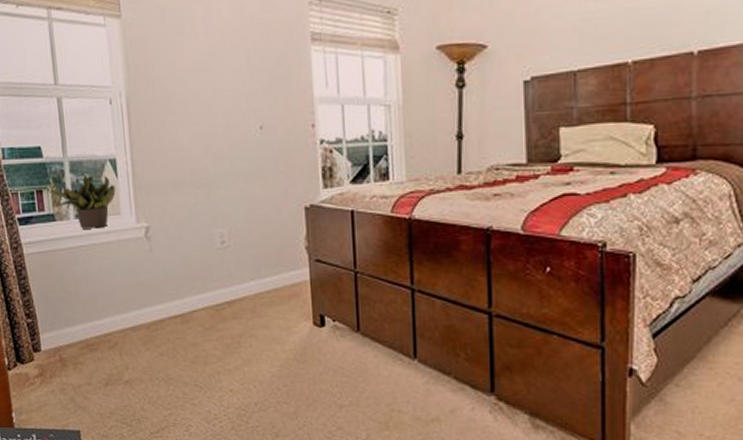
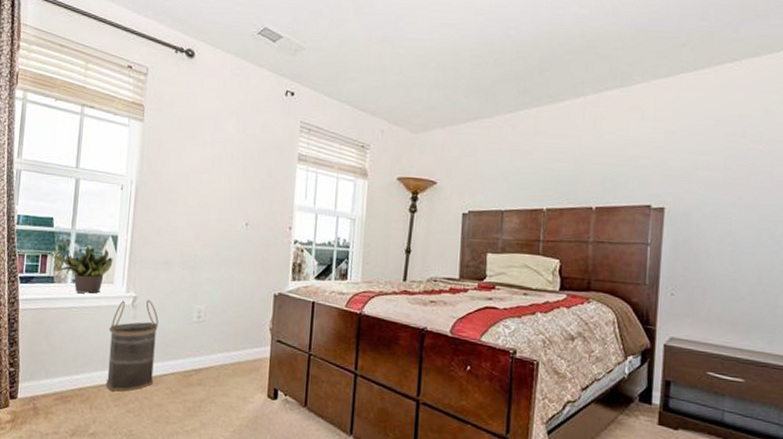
basket: none [124,228,184,334] -> present [106,299,159,392]

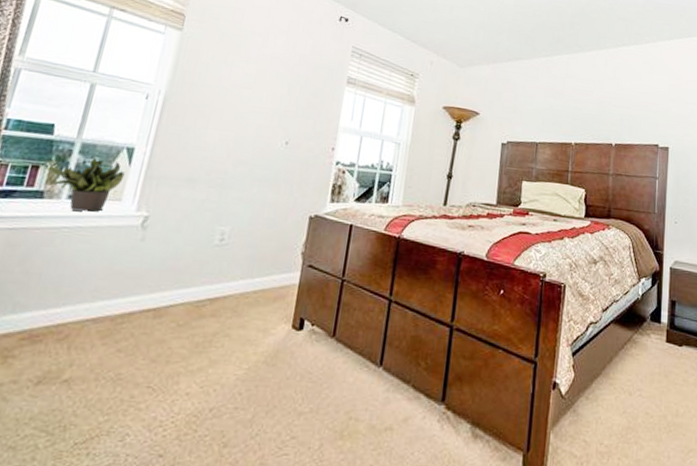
basket: present [106,299,159,392] -> none [94,219,173,327]

